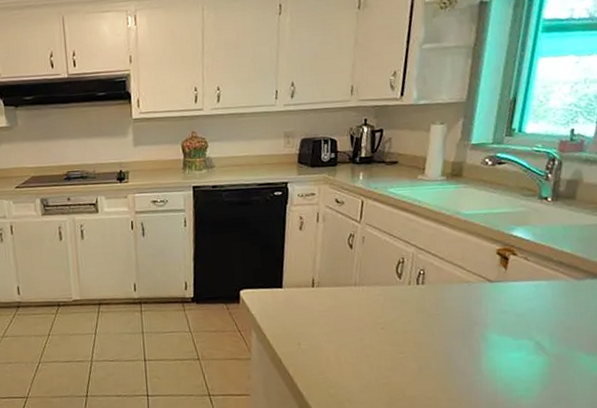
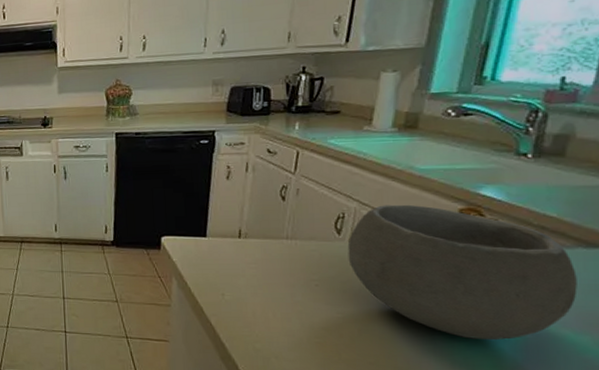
bowl: none [407,247,588,367] -> present [347,204,578,341]

